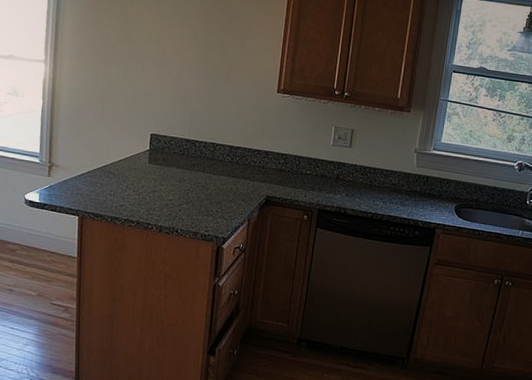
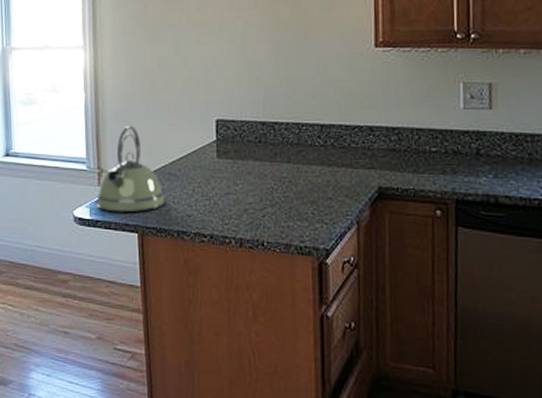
kettle: none [45,131,104,200] -> present [96,126,166,213]

